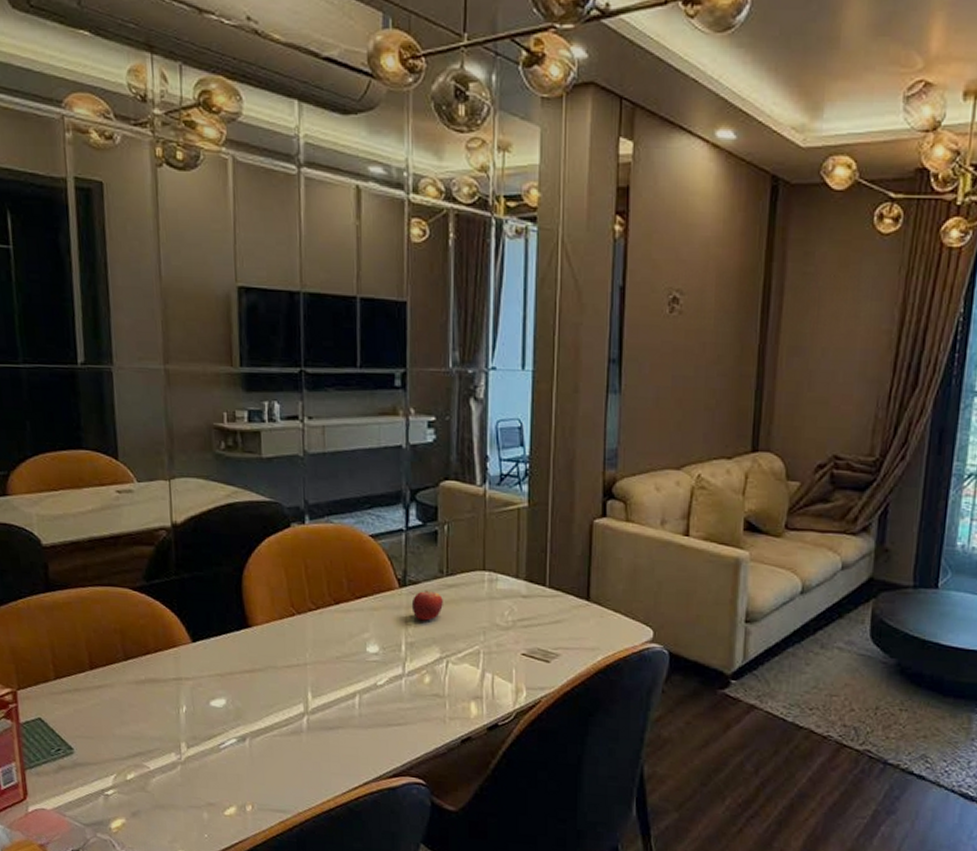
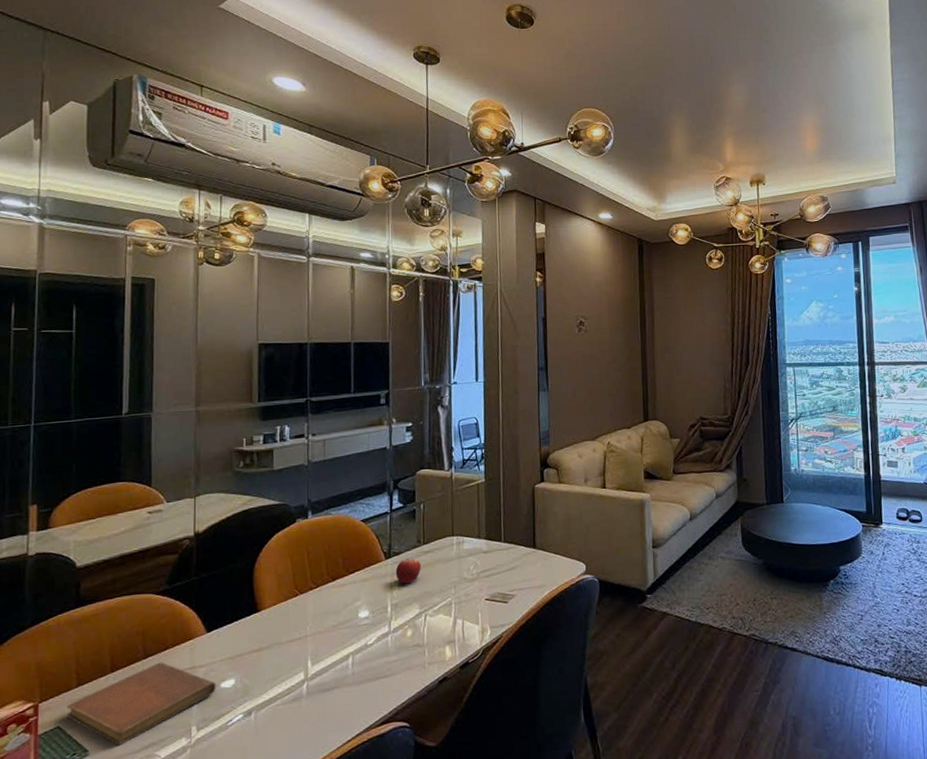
notebook: none [46,667,206,749] -> present [66,662,216,745]

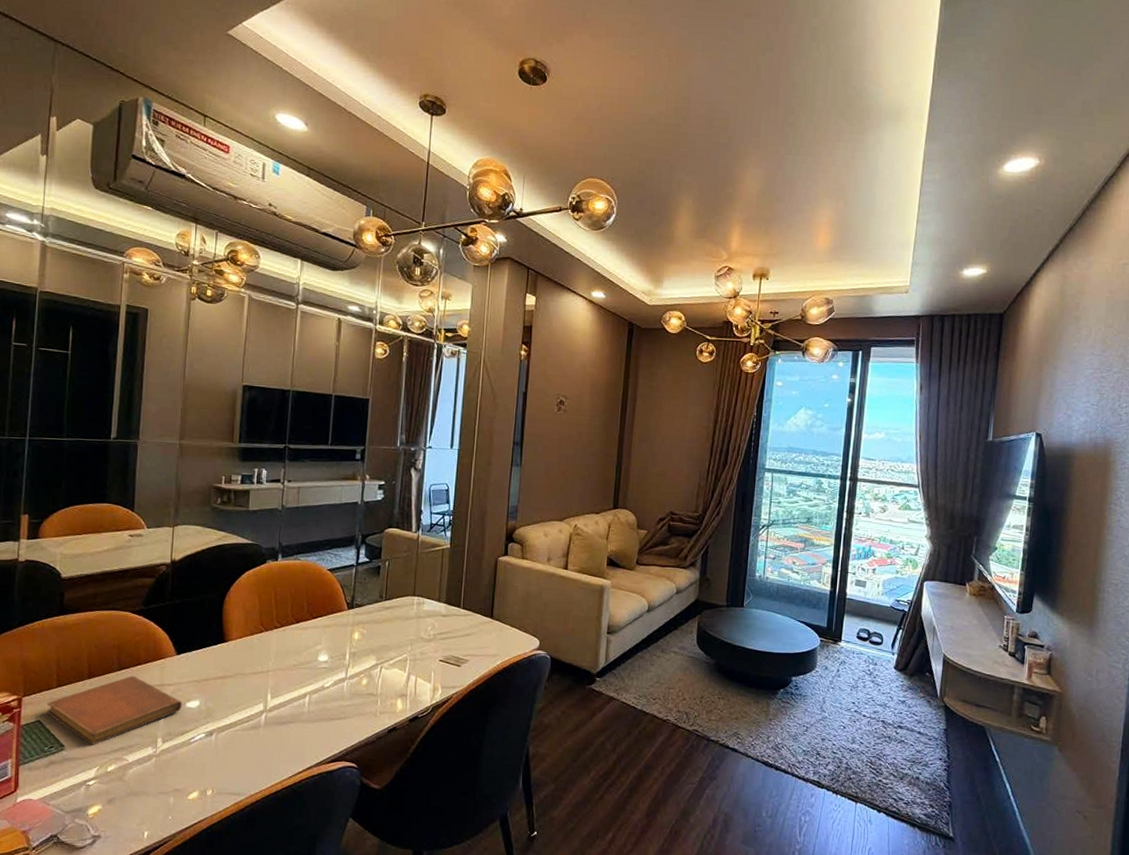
fruit: present [395,558,421,584] -> none [356,611,381,635]

